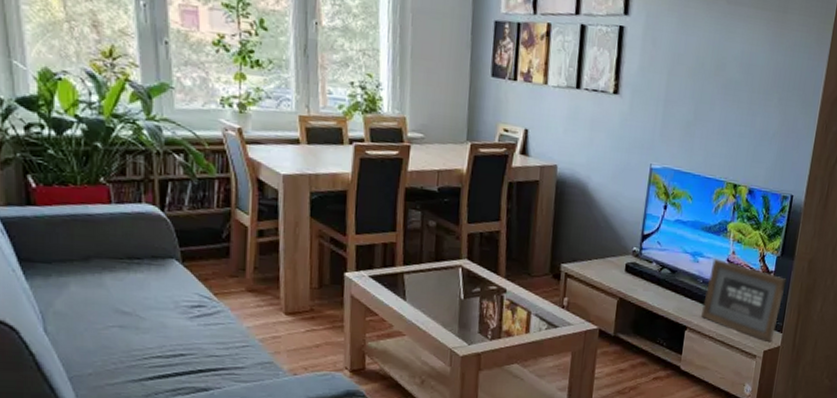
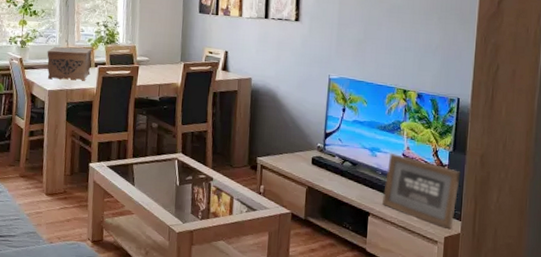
decorative box: none [278,113,345,163] -> present [47,46,92,81]

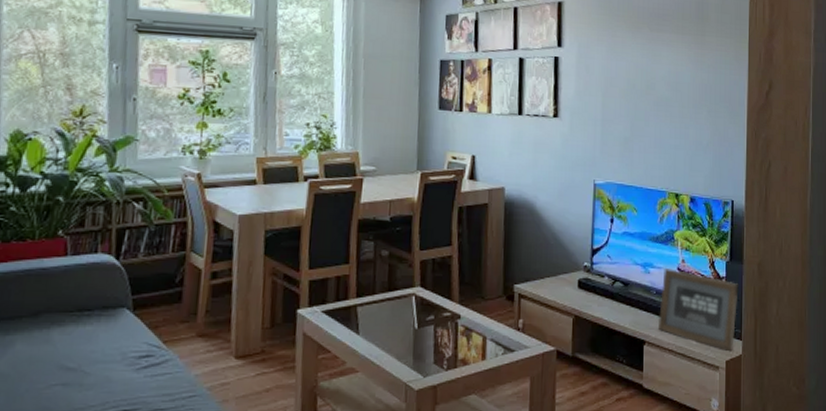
decorative box: present [47,46,92,81] -> none [236,155,300,201]

